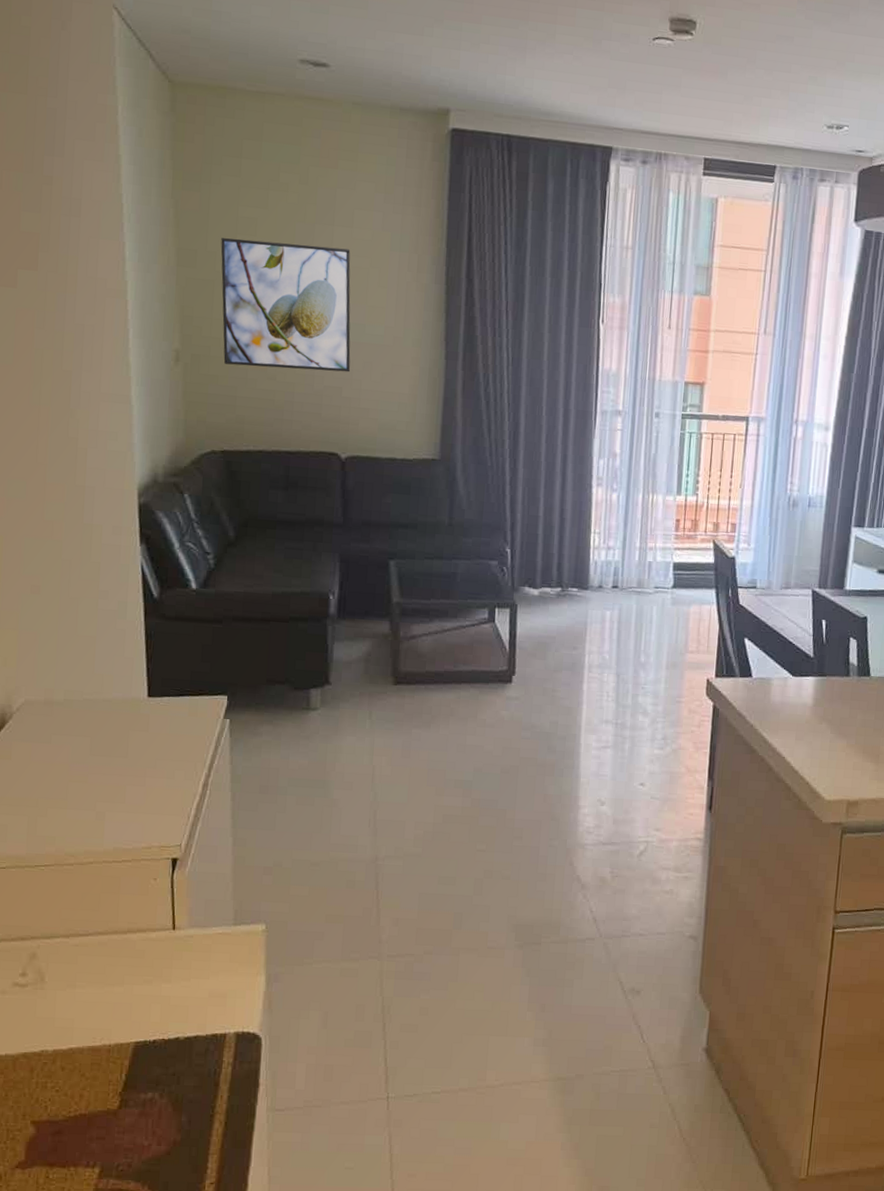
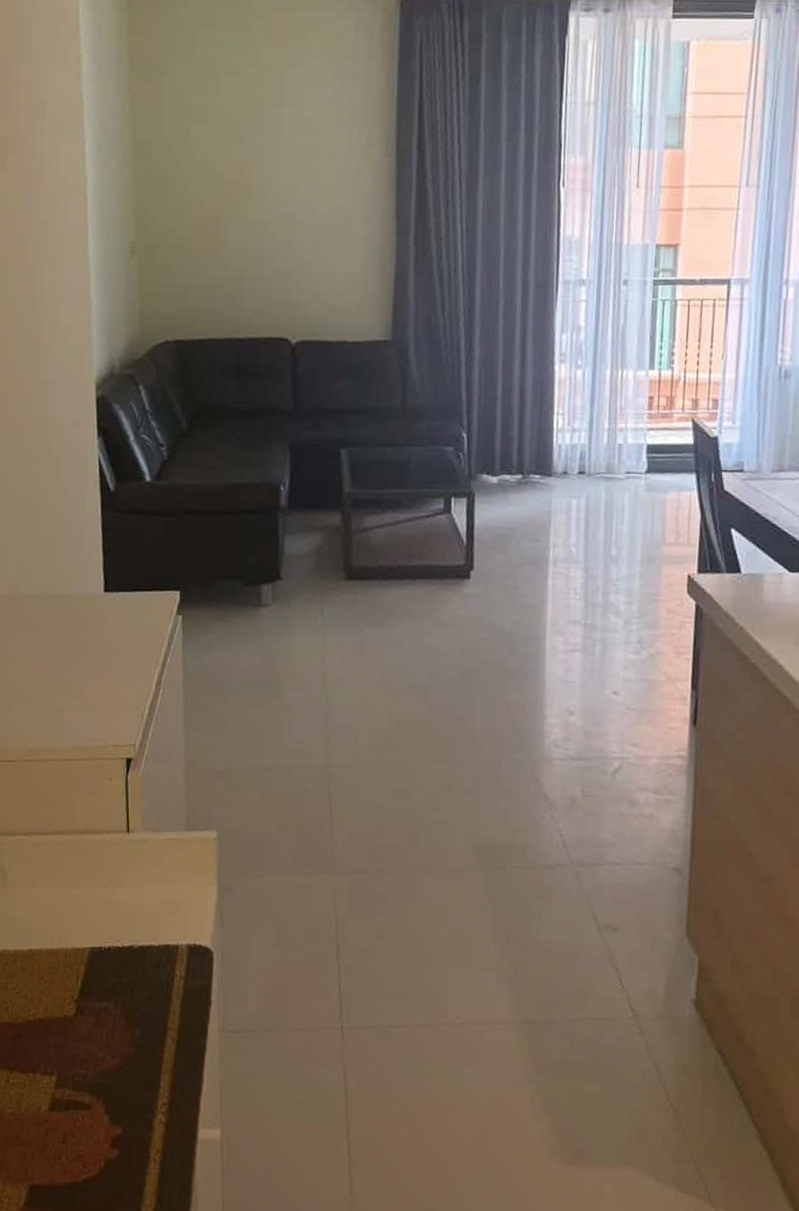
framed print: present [220,238,351,373] -> none [174,126,301,255]

